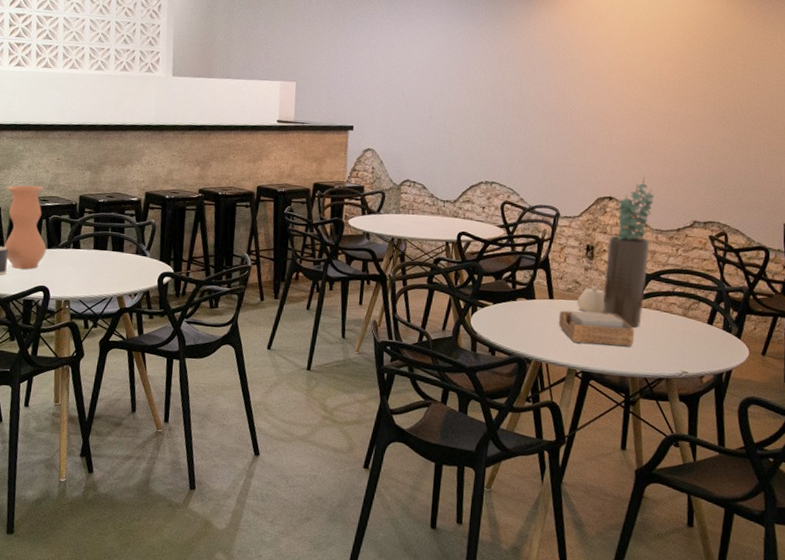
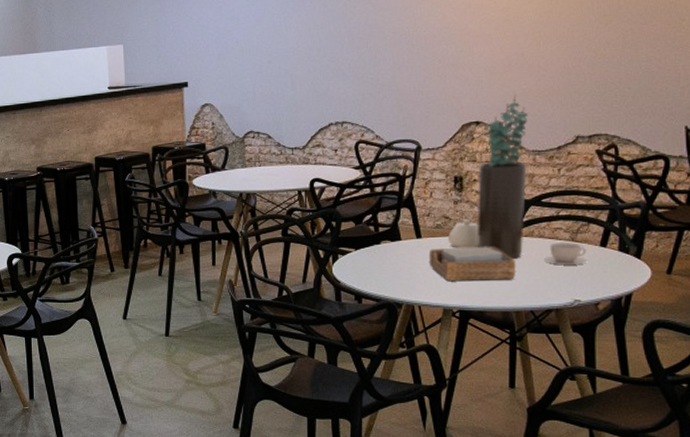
teacup: none [659,316,696,339] -> present [544,242,586,264]

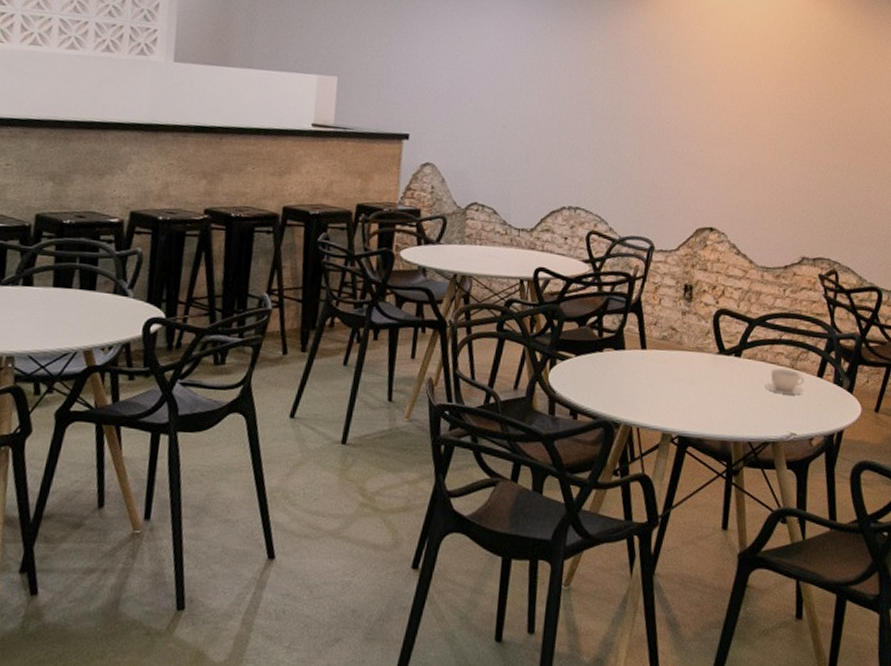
napkin holder: present [428,246,516,281] -> none [651,363,738,406]
sugar bowl: present [447,219,479,248] -> none [672,333,705,367]
vase: present [476,94,528,259] -> none [701,205,760,382]

